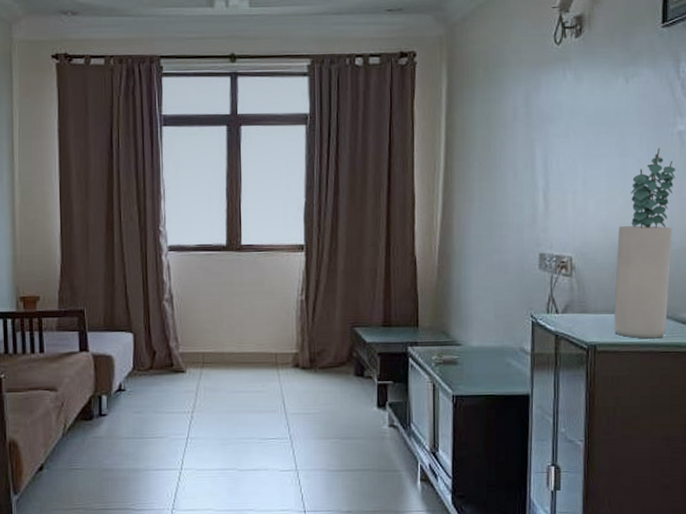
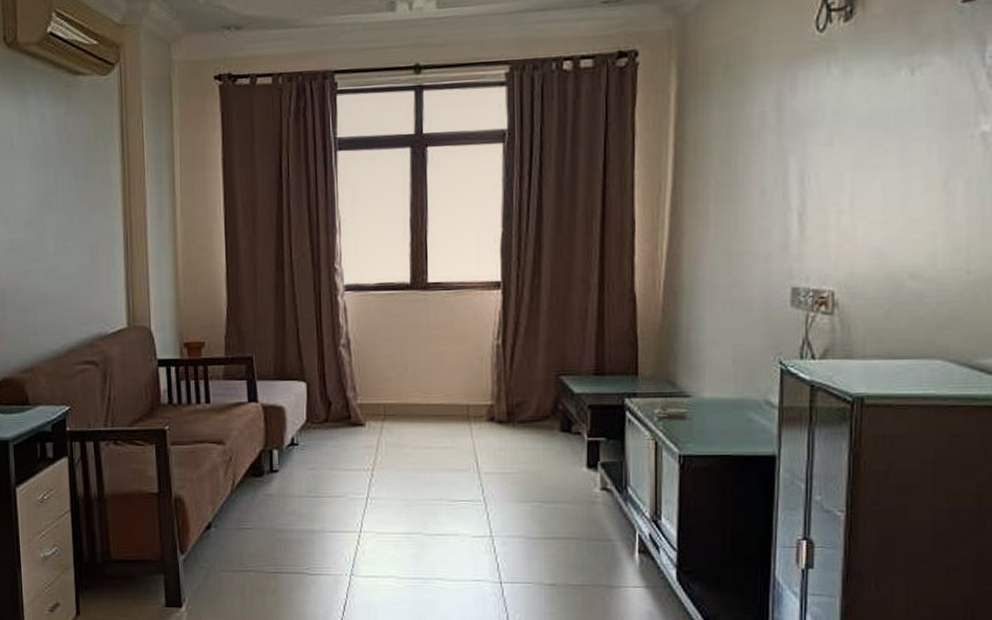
vase: present [613,147,676,339] -> none [887,153,977,390]

